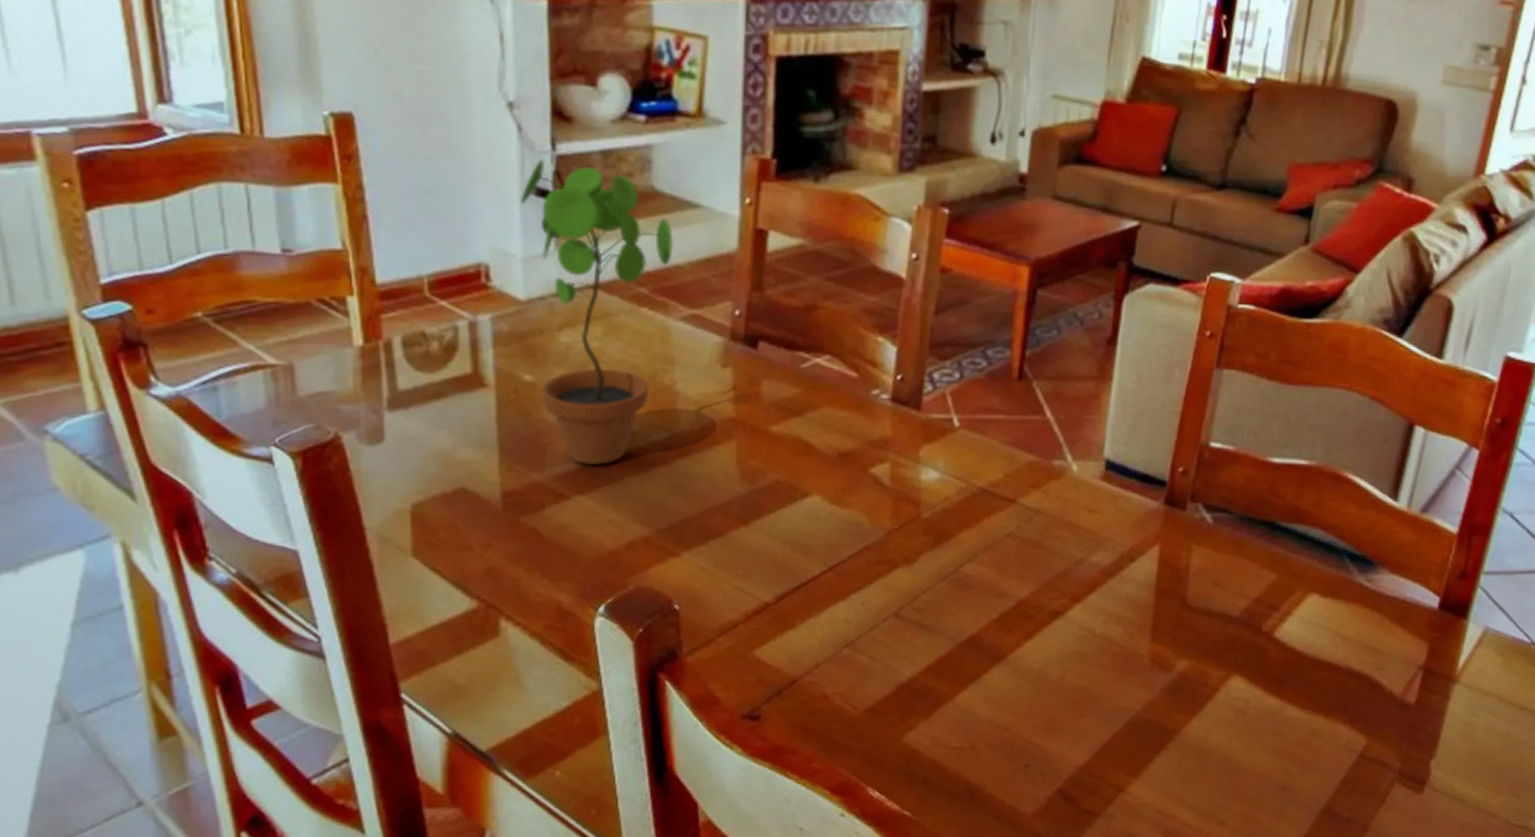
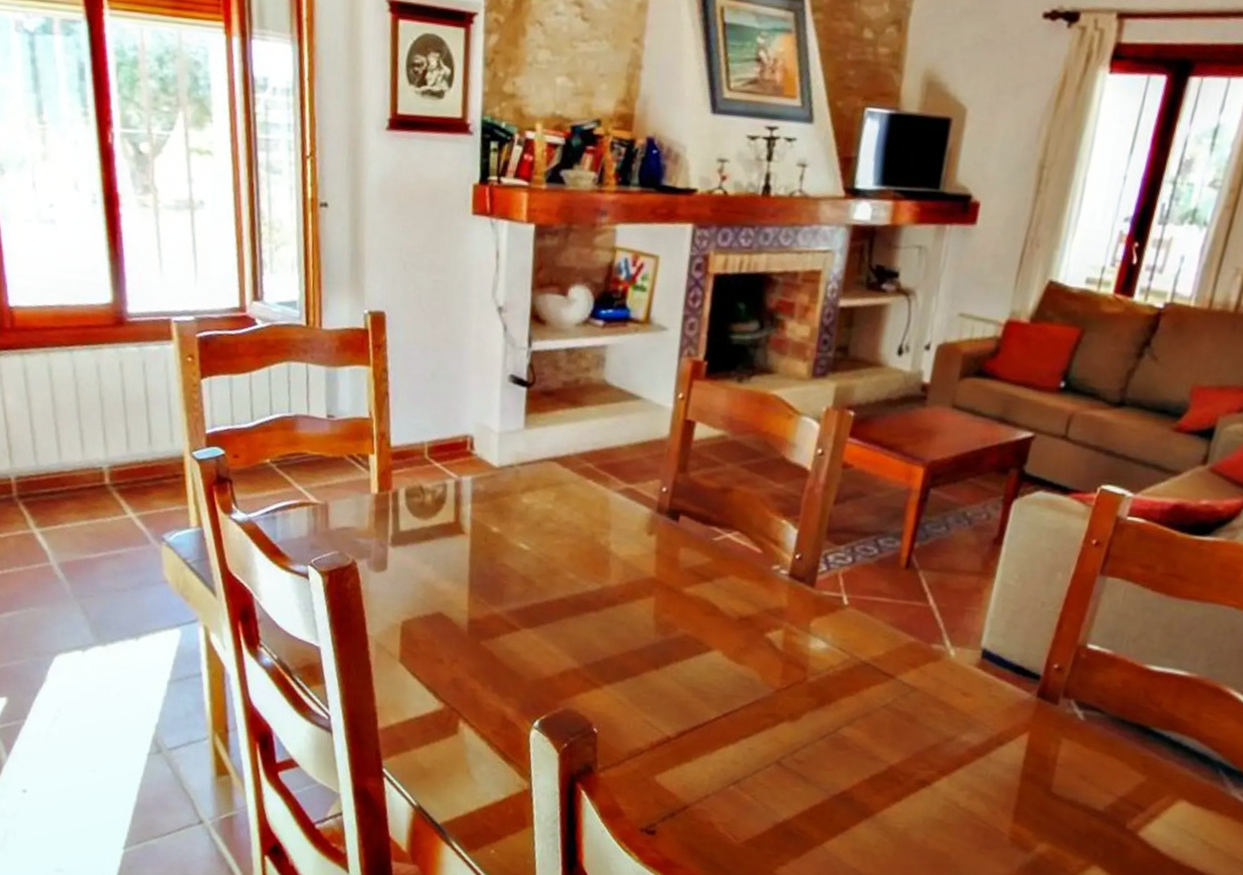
potted plant: present [521,158,673,466] -> none [501,353,618,606]

